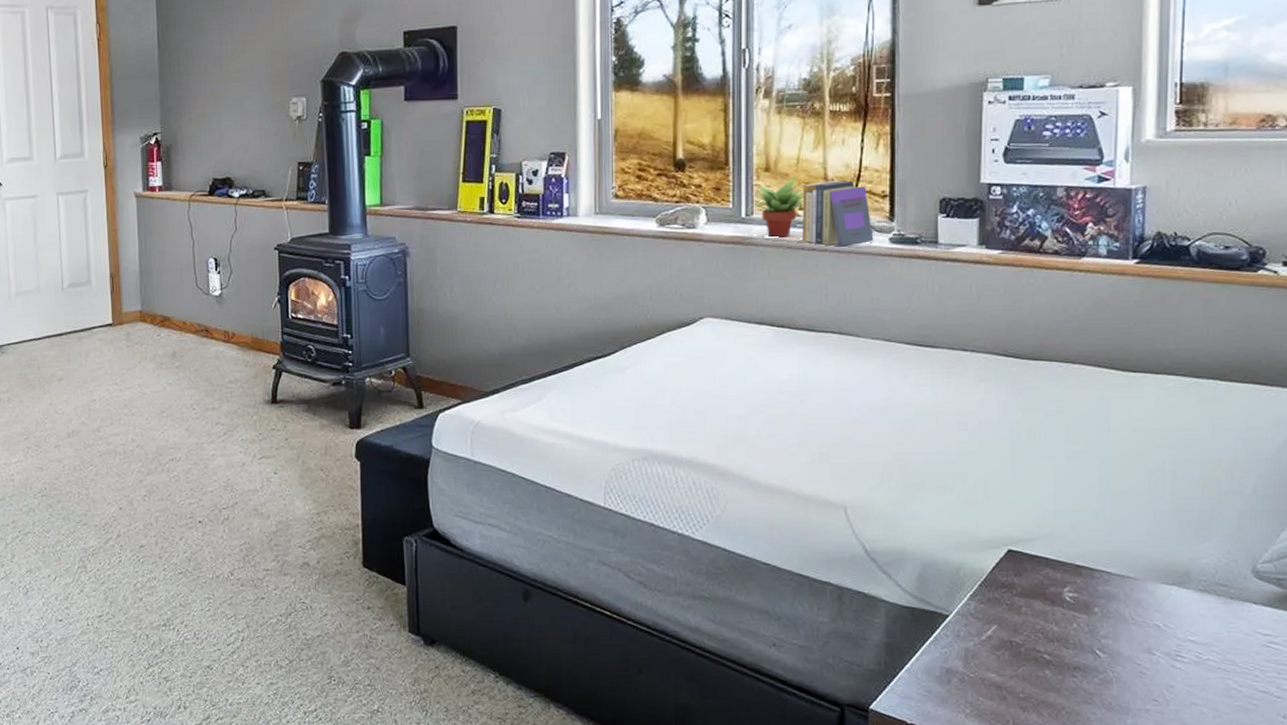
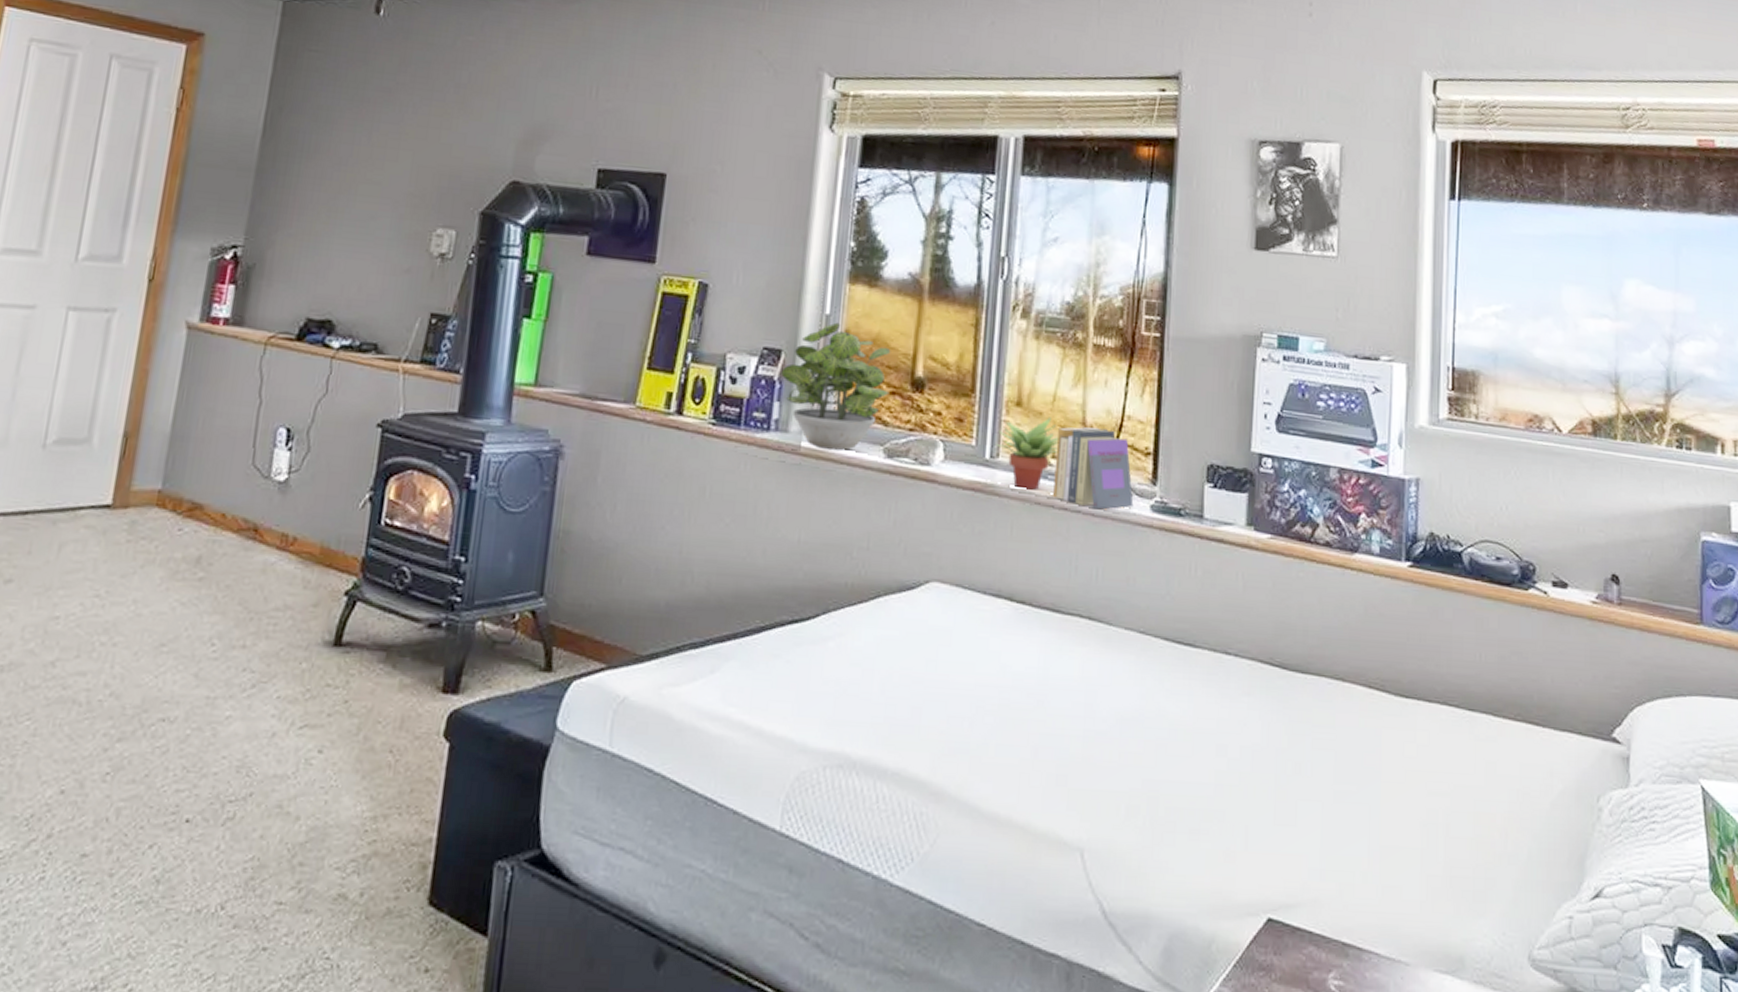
potted plant: none [567,124,656,227] -> present [781,322,891,452]

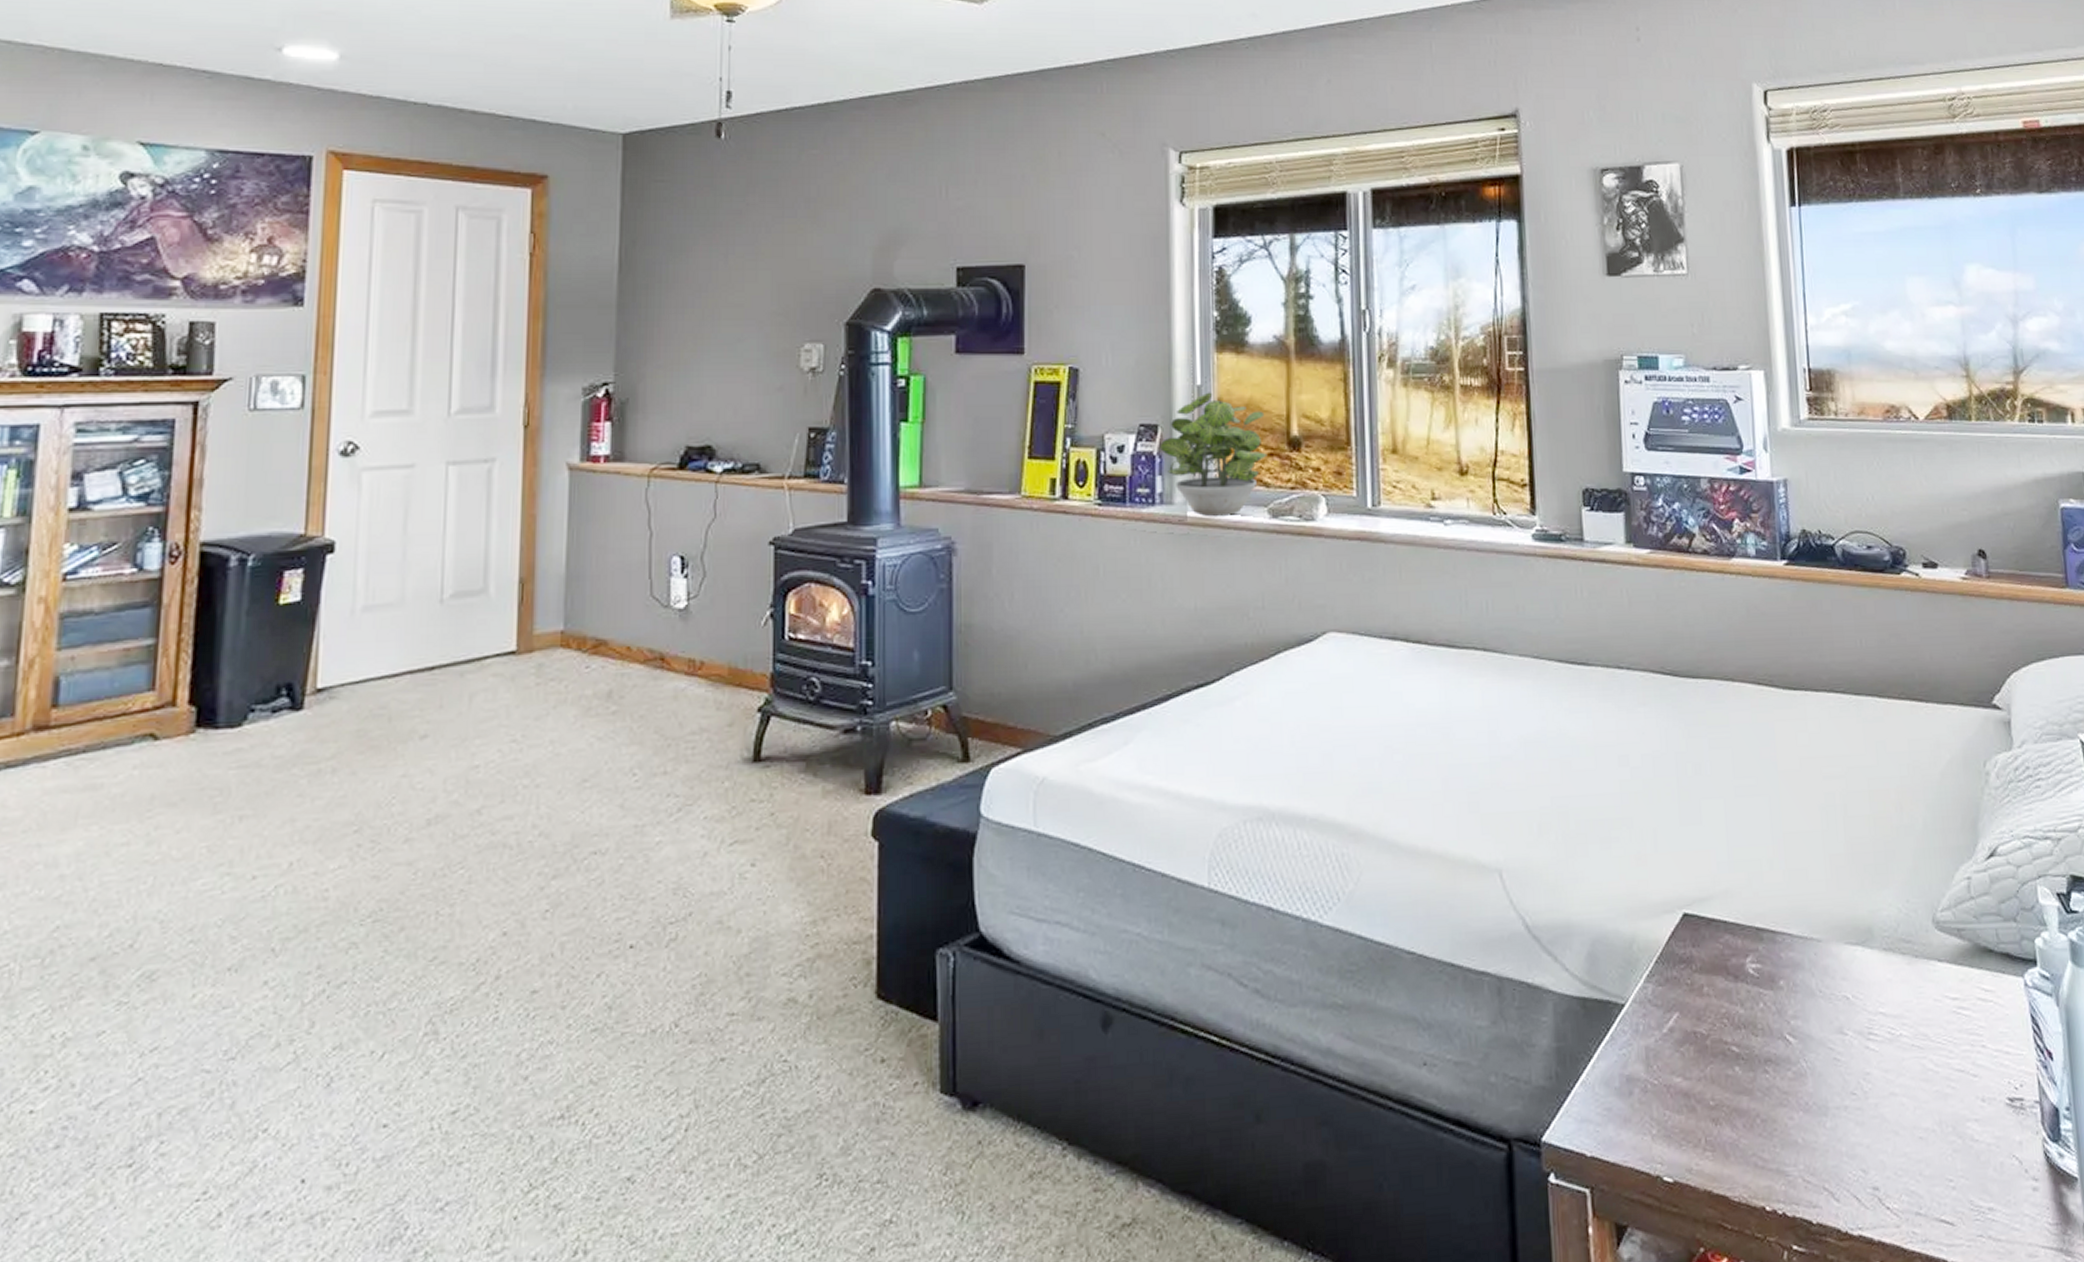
succulent plant: present [996,416,1058,490] -> none [1376,460,1436,533]
books: present [1053,427,1134,510] -> none [1434,465,1515,545]

